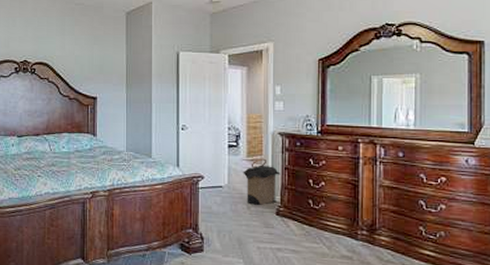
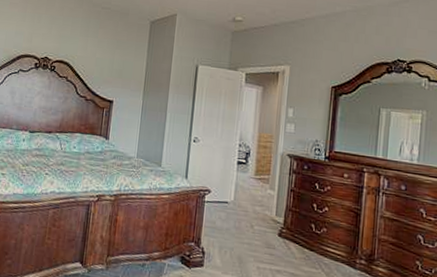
laundry hamper: present [243,158,281,205] -> none [249,178,286,225]

